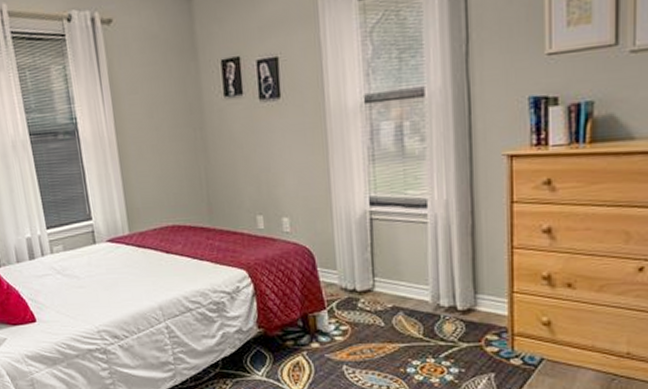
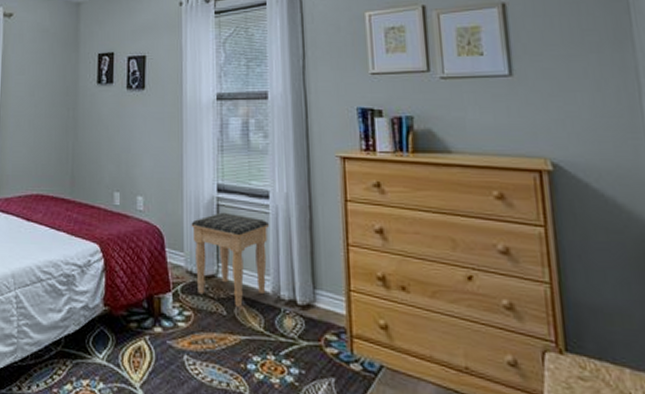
footstool: none [343,226,427,317] -> present [191,212,269,307]

